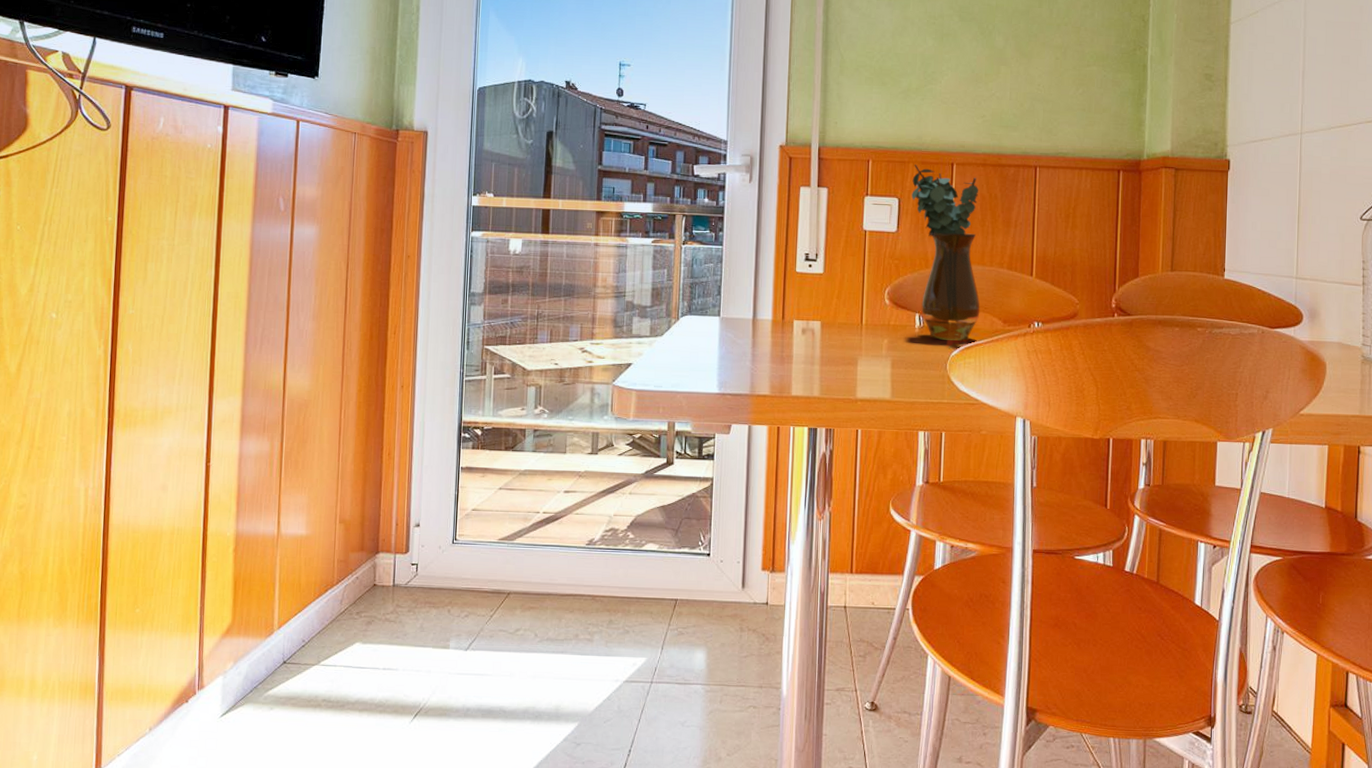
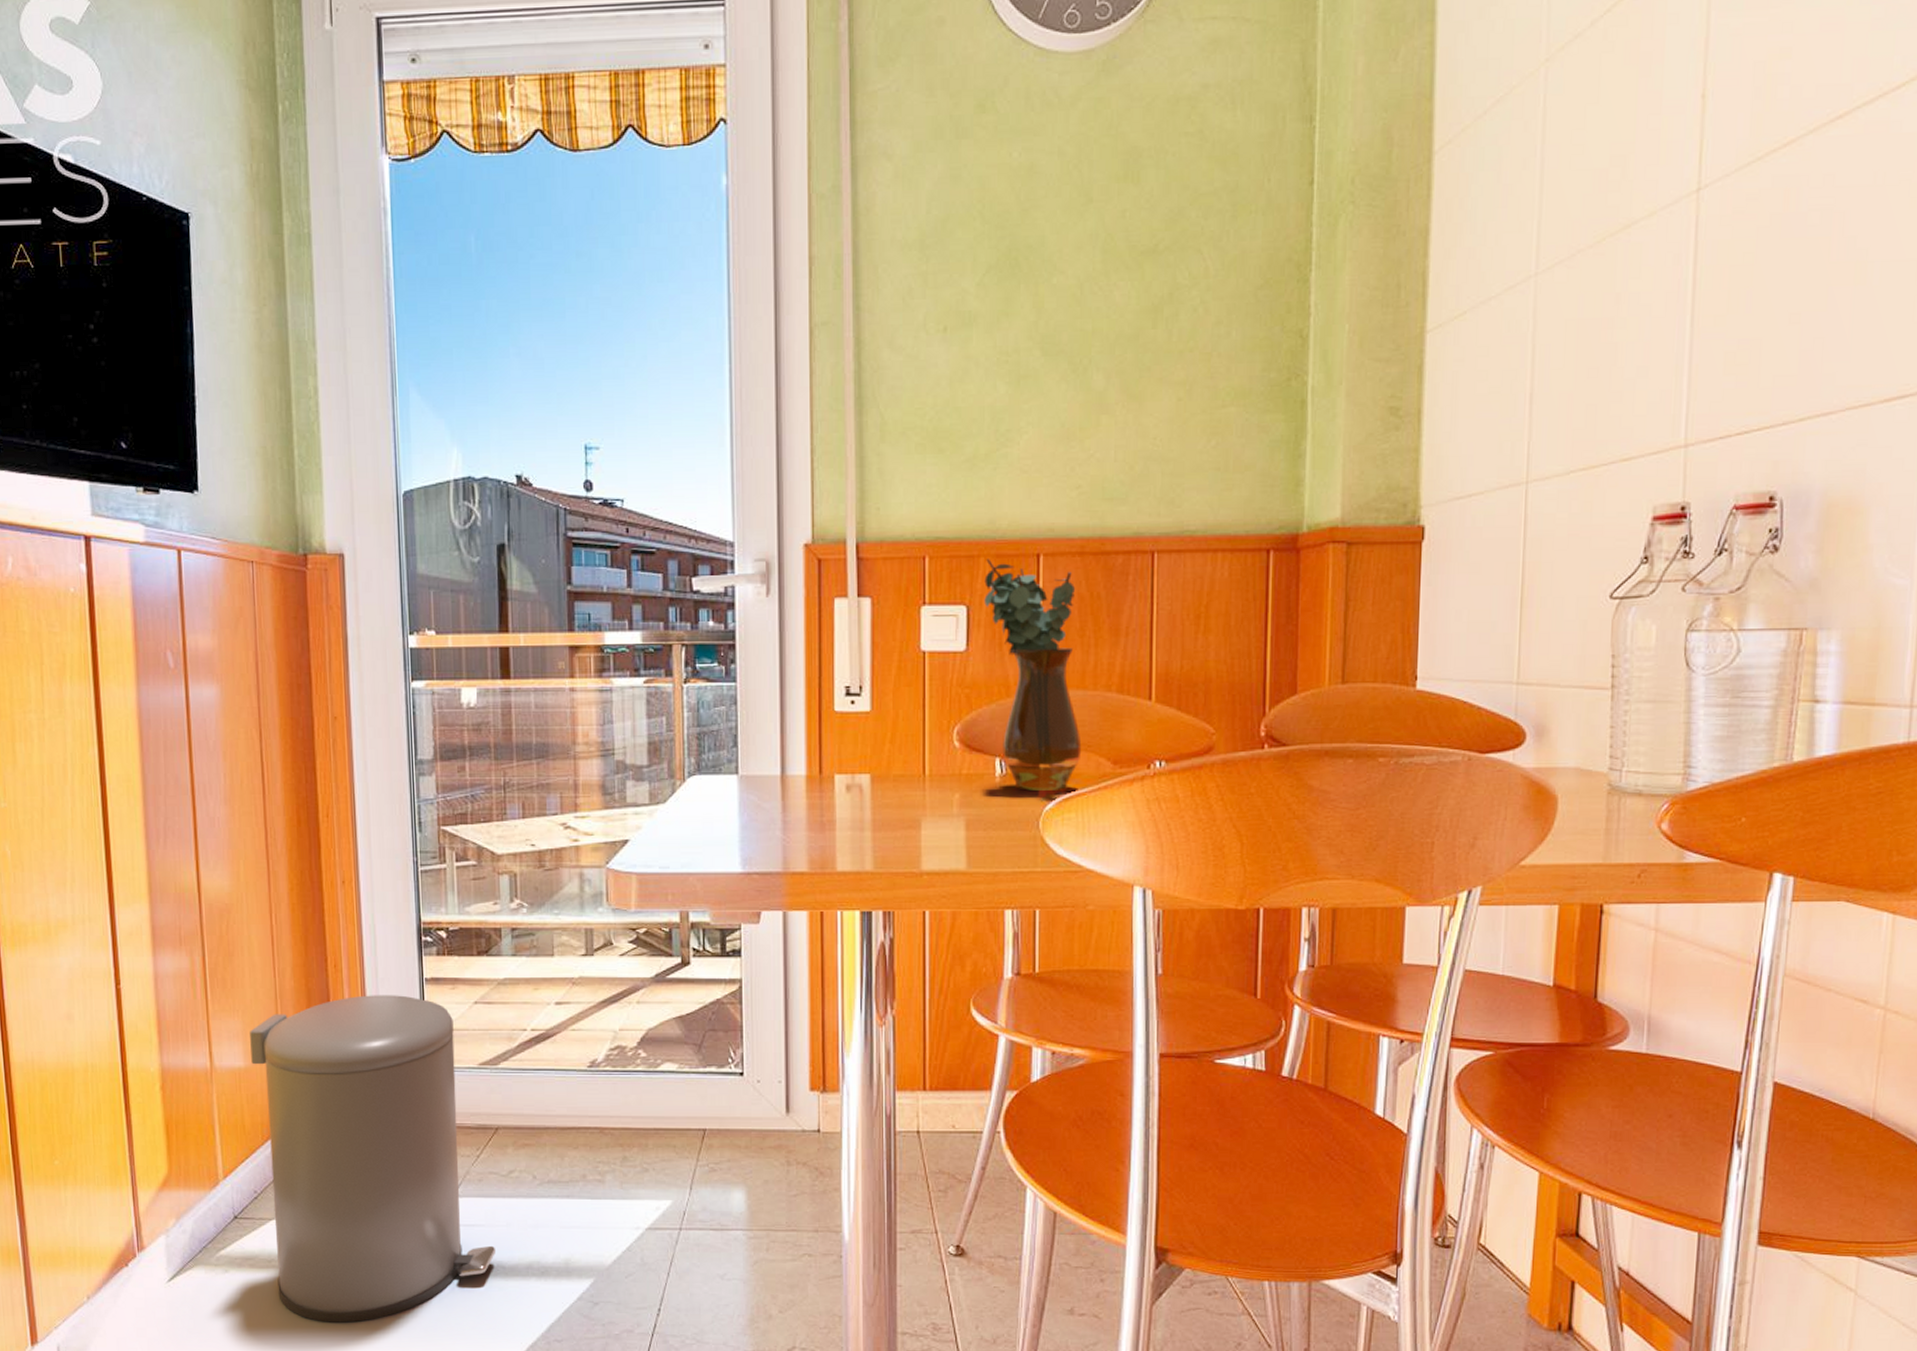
pedal bin: none [312,479,500,757] -> present [250,995,497,1323]

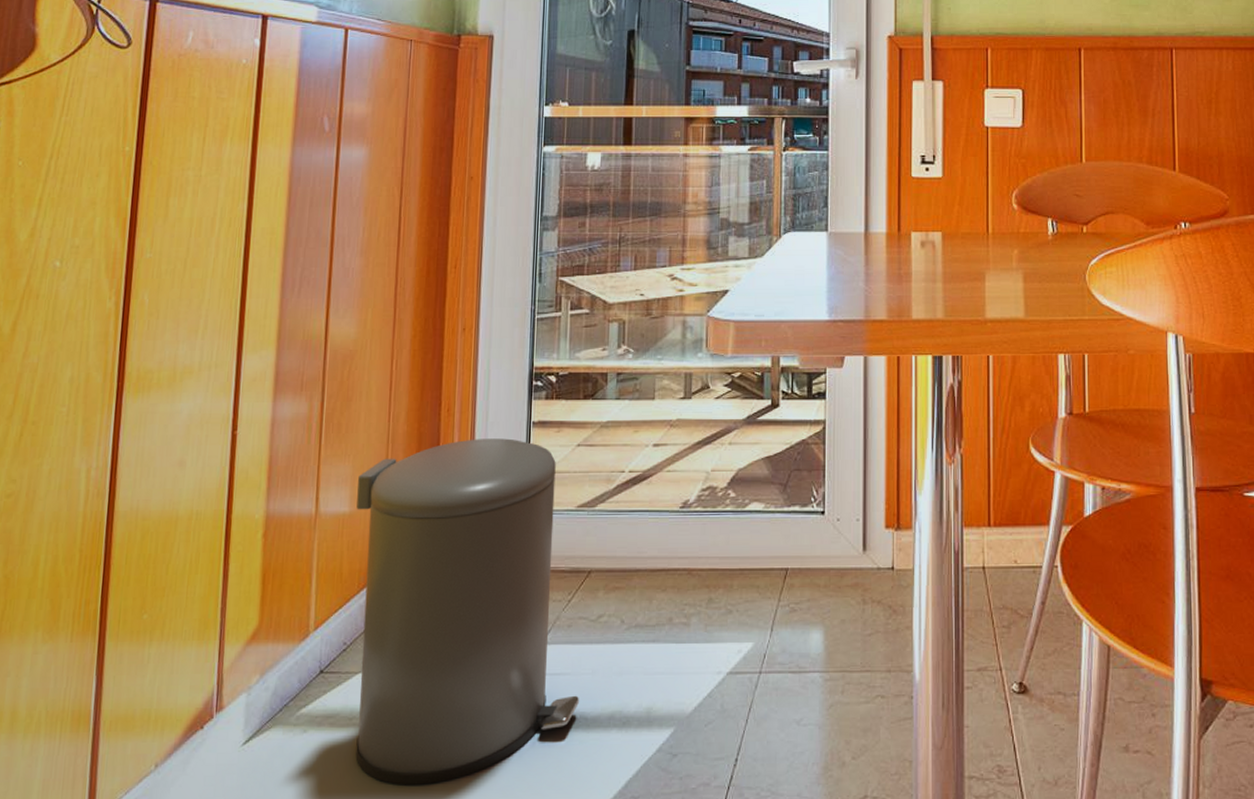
vase: present [984,557,1082,791] -> none [1036,50,1120,247]

